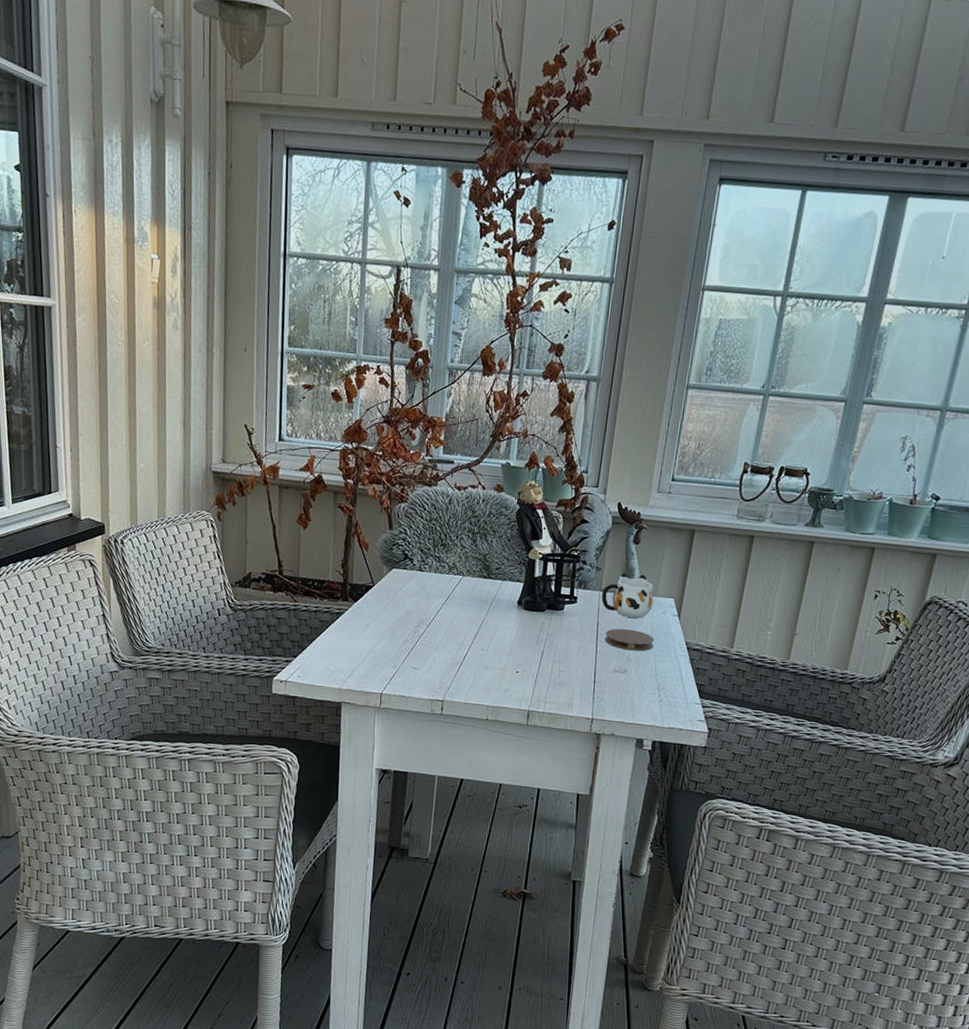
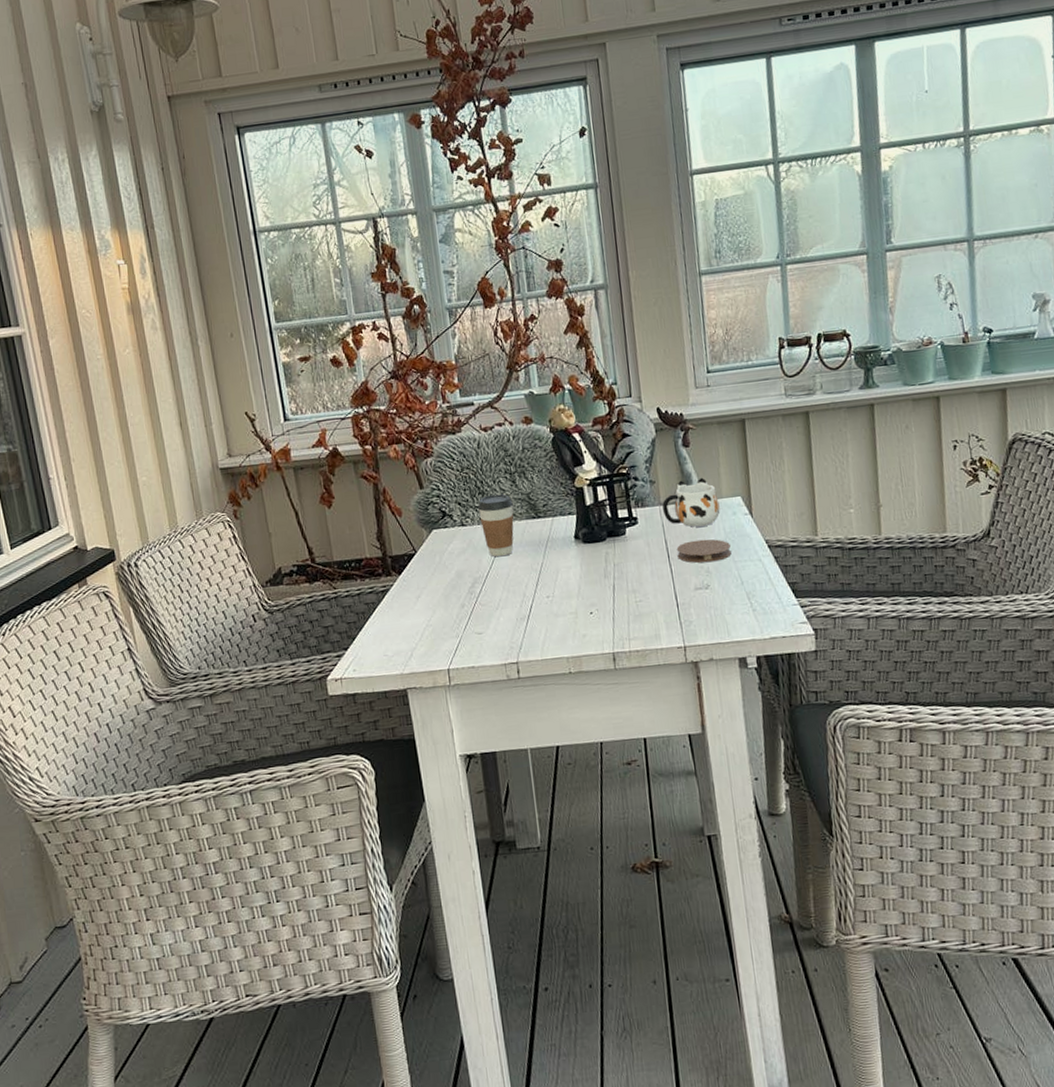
coffee cup: none [437,548,470,606] -> present [478,494,514,557]

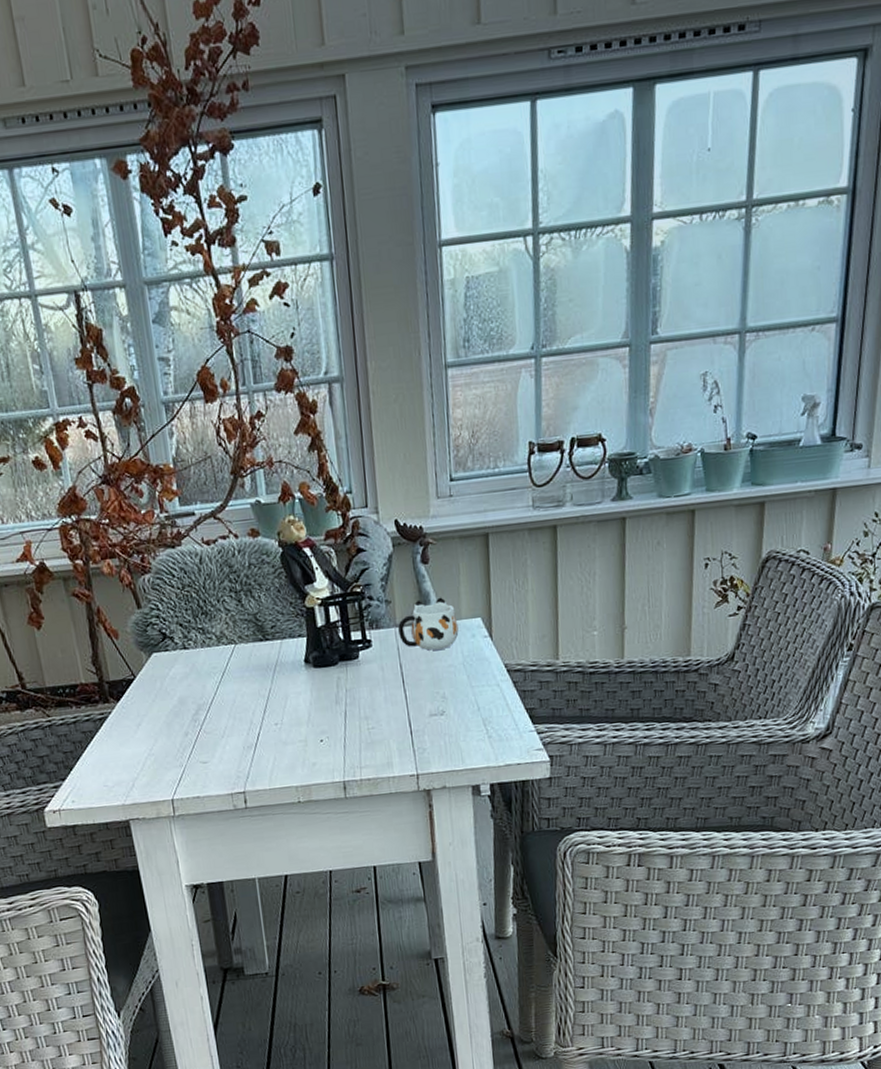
coffee cup: present [478,494,514,557] -> none [201,614,240,683]
coaster: present [676,539,731,563] -> none [411,663,469,688]

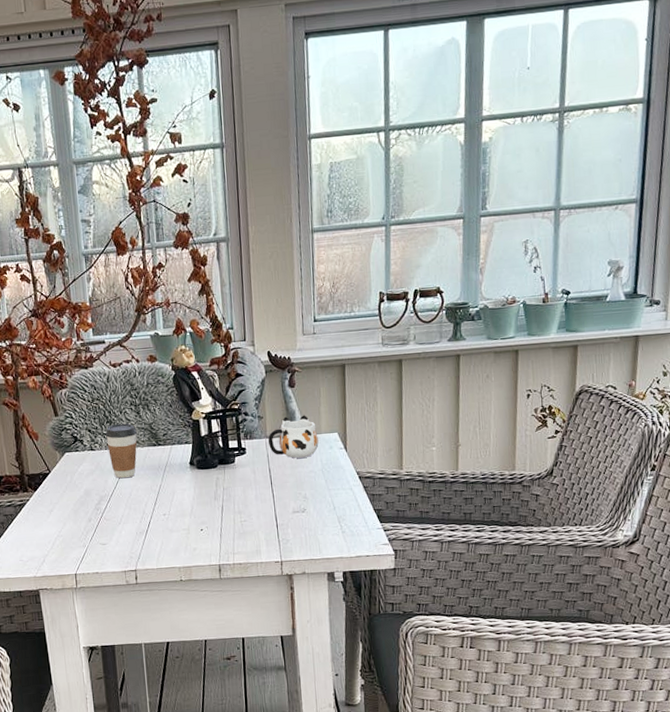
coffee cup: none [201,614,240,683] -> present [106,423,137,479]

